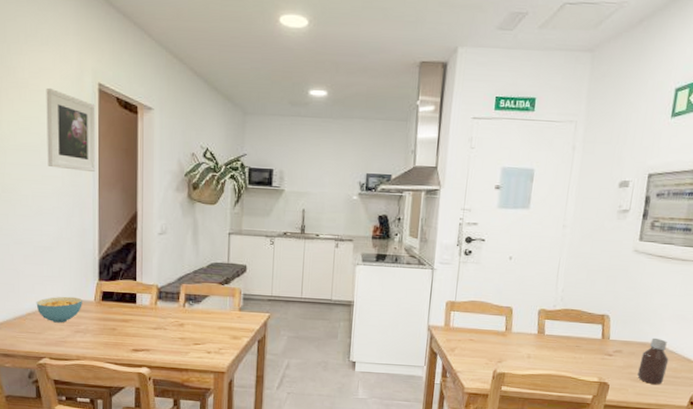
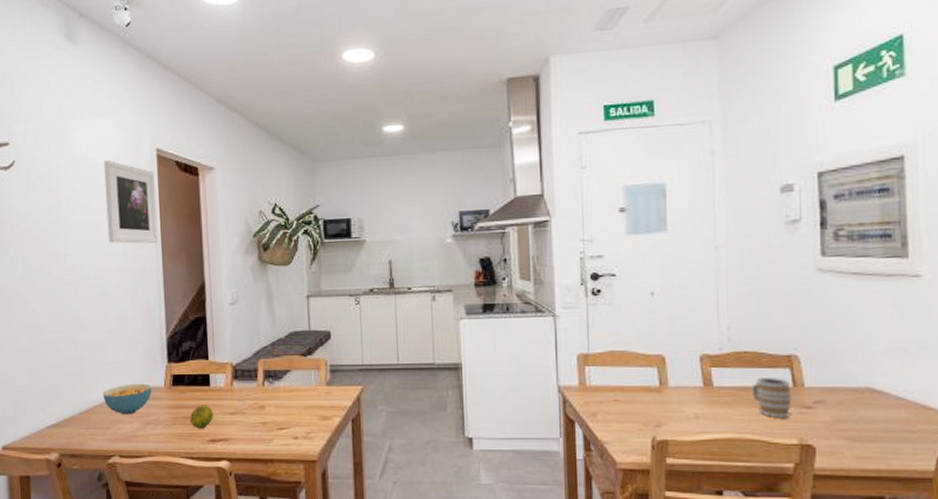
fruit: none [115,319,137,339] -> present [189,405,213,428]
mug: none [571,330,600,361] -> present [751,378,792,417]
bottle: present [637,337,669,385] -> none [853,380,895,444]

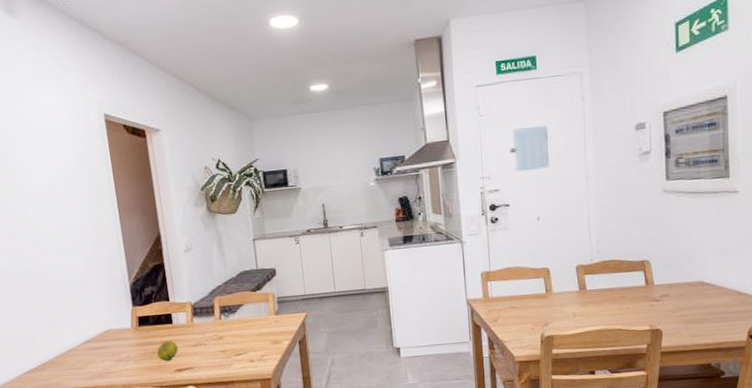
cereal bowl: present [102,383,152,415] -> none [75,326,121,355]
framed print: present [103,159,159,244] -> none [54,126,114,203]
mug: present [751,378,792,417] -> none [615,279,645,311]

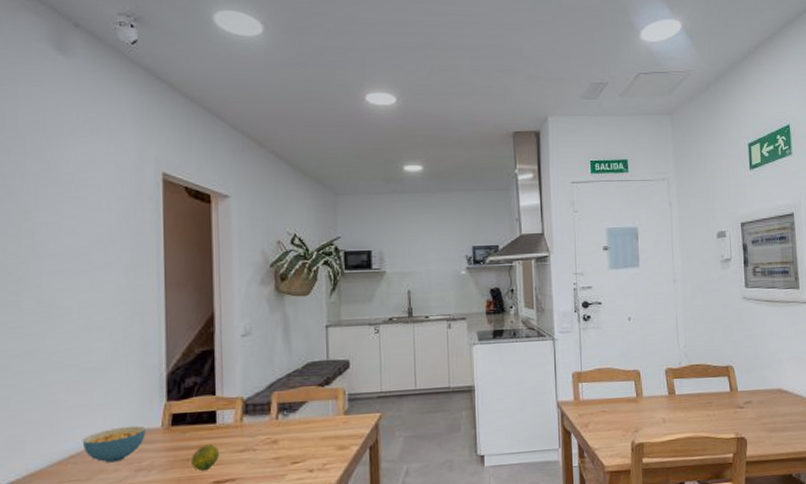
cereal bowl: none [75,326,121,355] -> present [82,425,146,463]

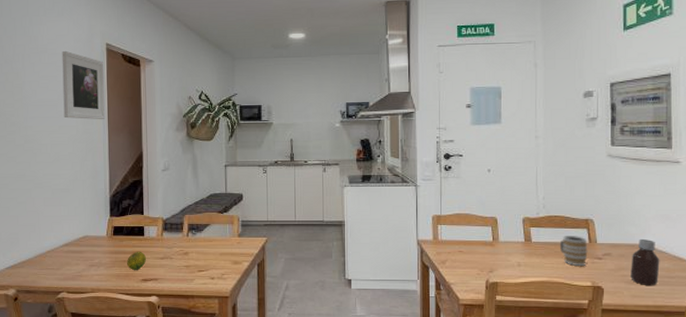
cereal bowl: present [82,425,146,463] -> none [54,233,96,258]
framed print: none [96,181,161,273] -> present [62,50,106,119]
mug: none [702,385,730,417] -> present [559,236,588,266]
bottle: none [770,383,796,433] -> present [631,238,660,286]

